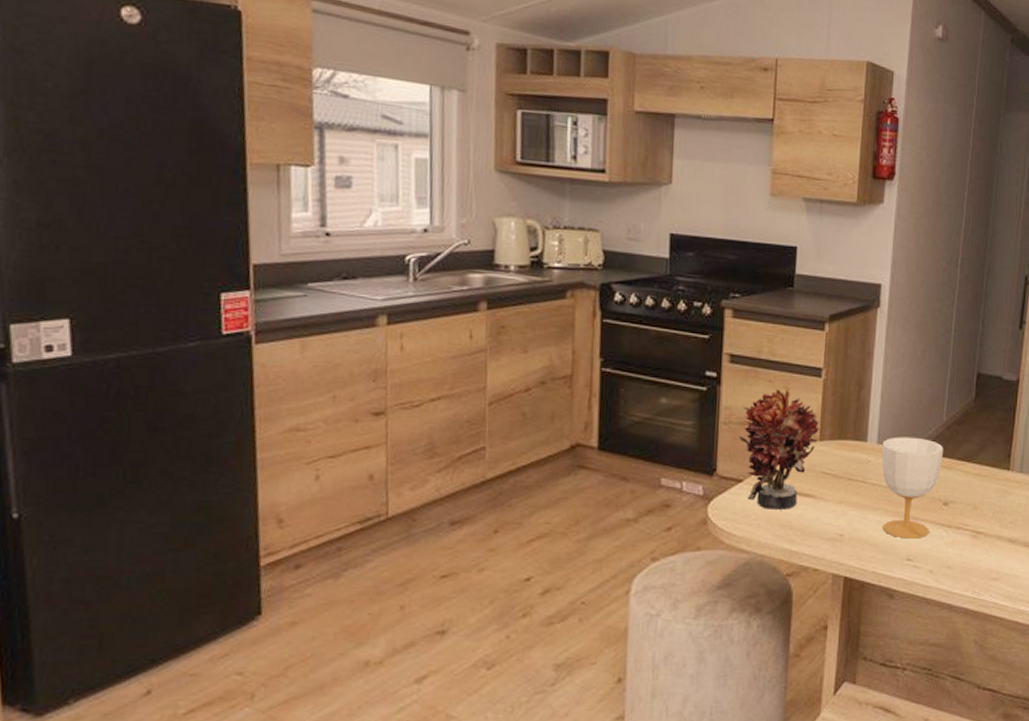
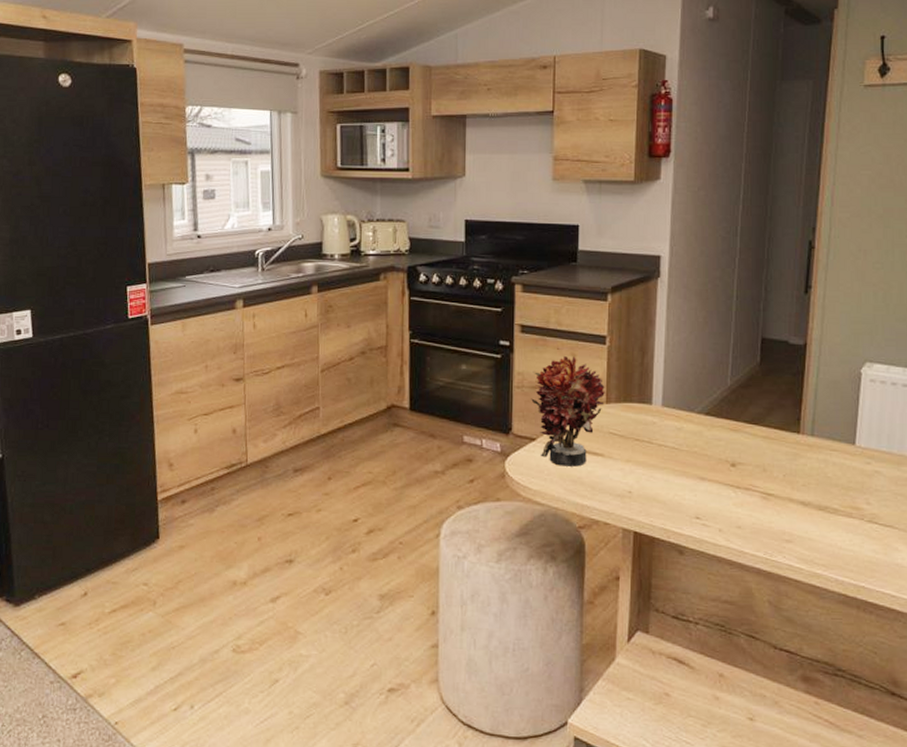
cup: present [882,436,944,539] -> none [667,400,730,498]

